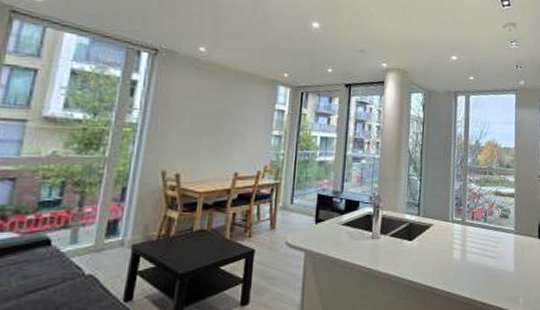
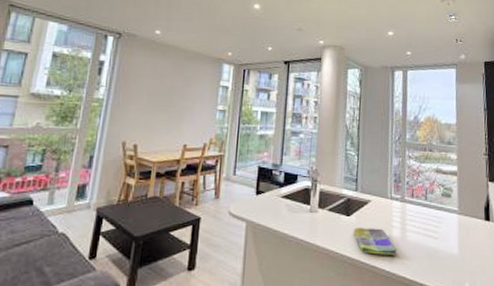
dish towel: none [415,251,457,277] -> present [353,227,397,256]

